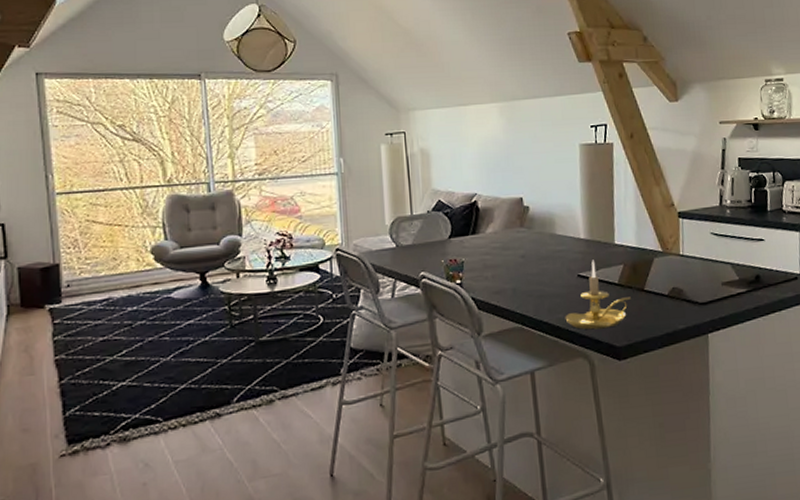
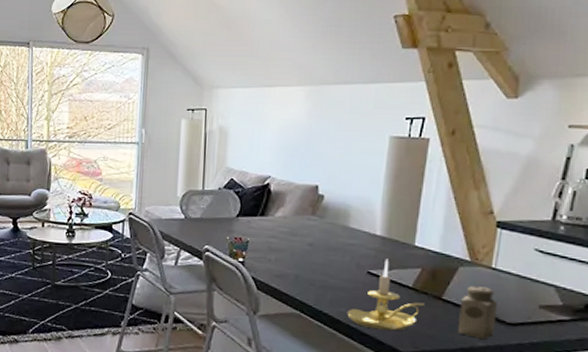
salt shaker: none [659,273,691,322] -> present [458,286,497,339]

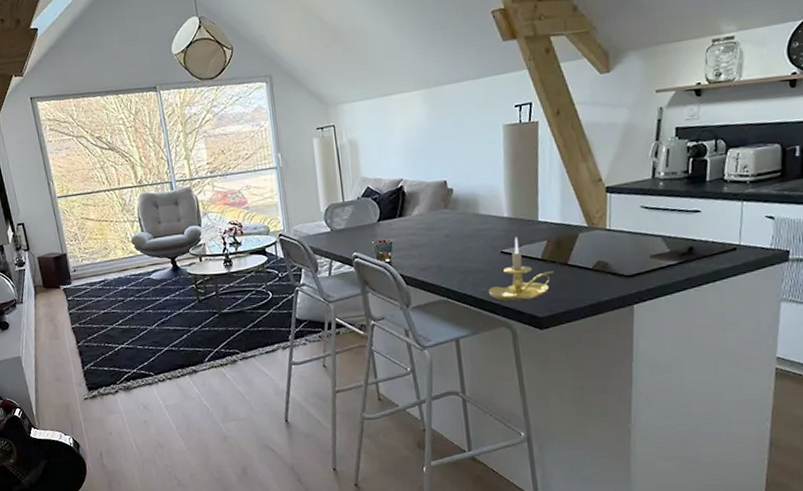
salt shaker: present [458,286,497,339] -> none [584,247,616,294]

